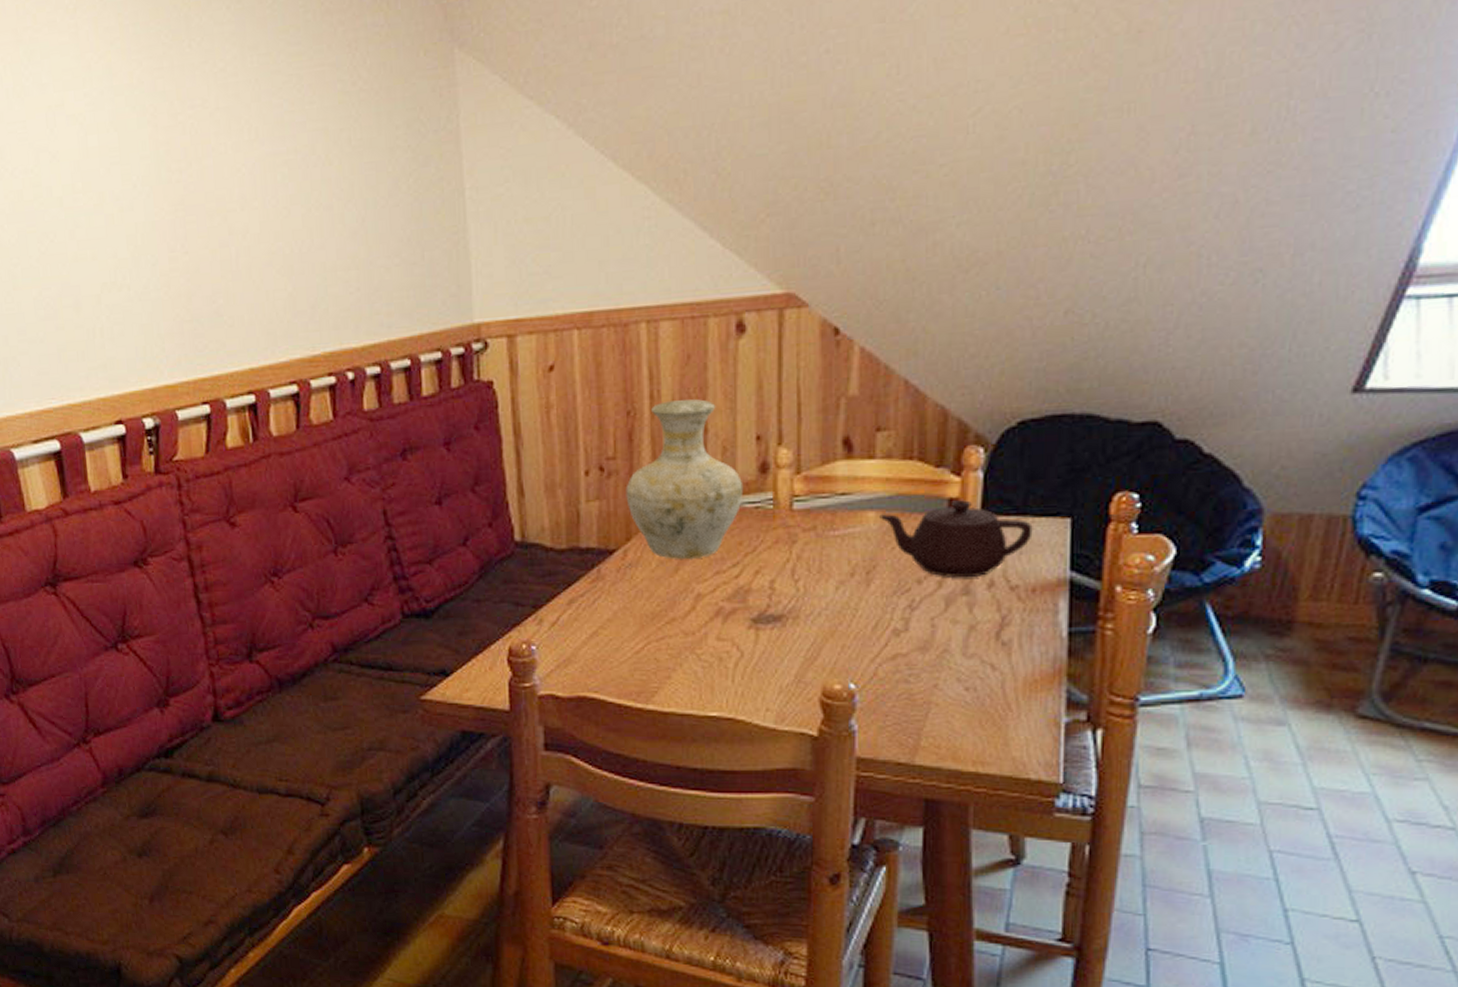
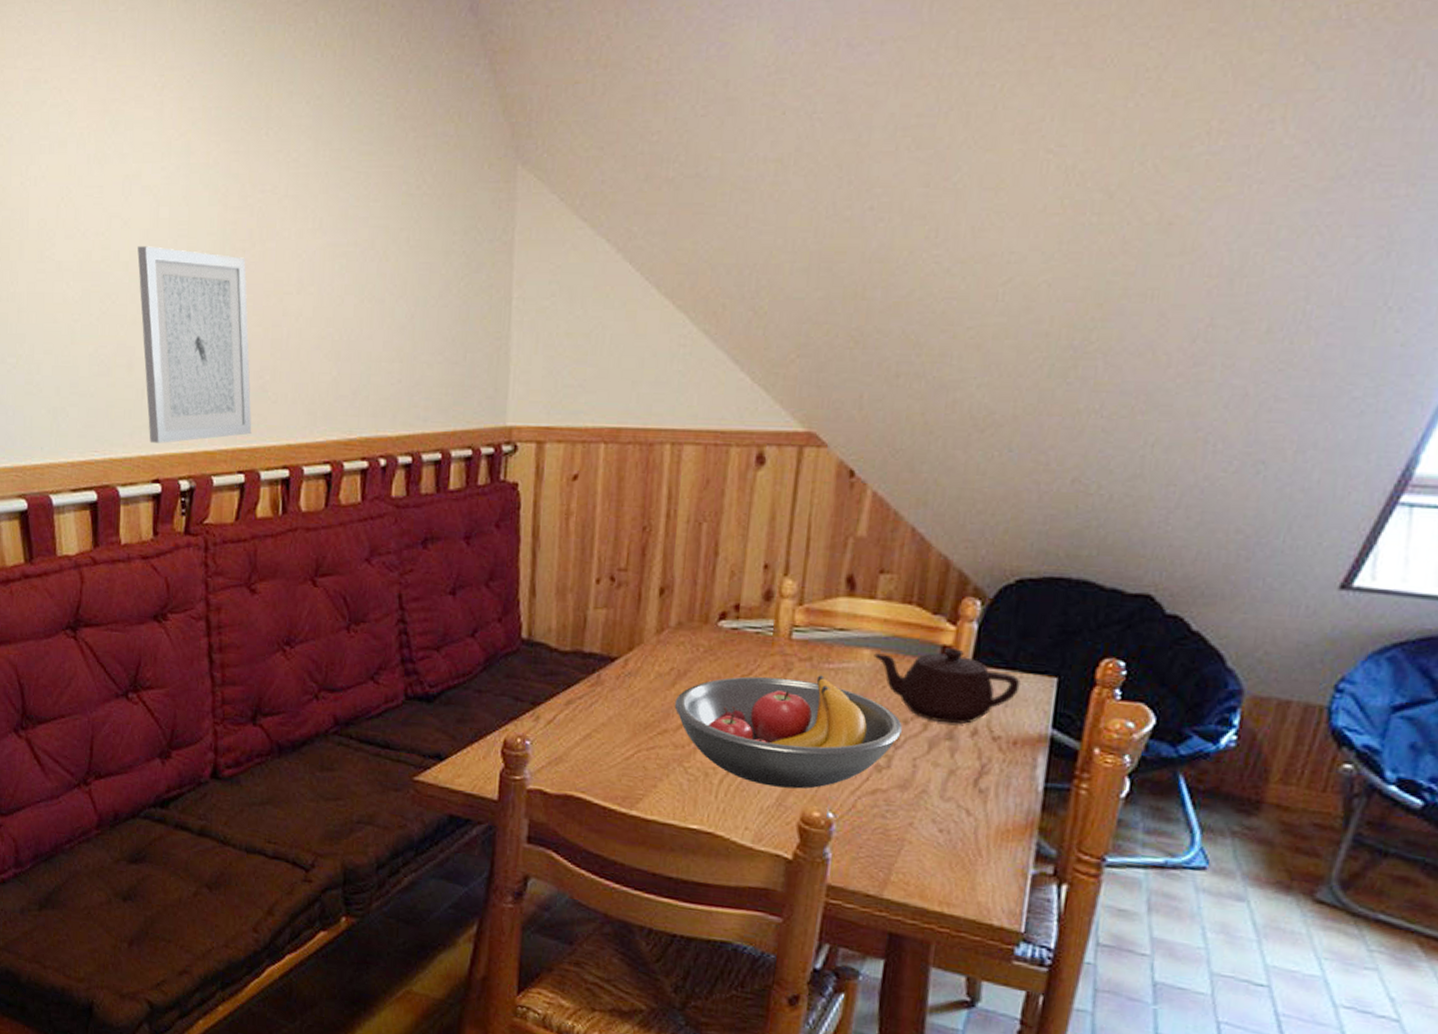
wall art: none [70,177,212,383] -> present [137,246,252,443]
vase: present [626,399,744,560] -> none [632,521,747,676]
fruit bowl: none [680,543,916,664] -> present [674,675,902,789]

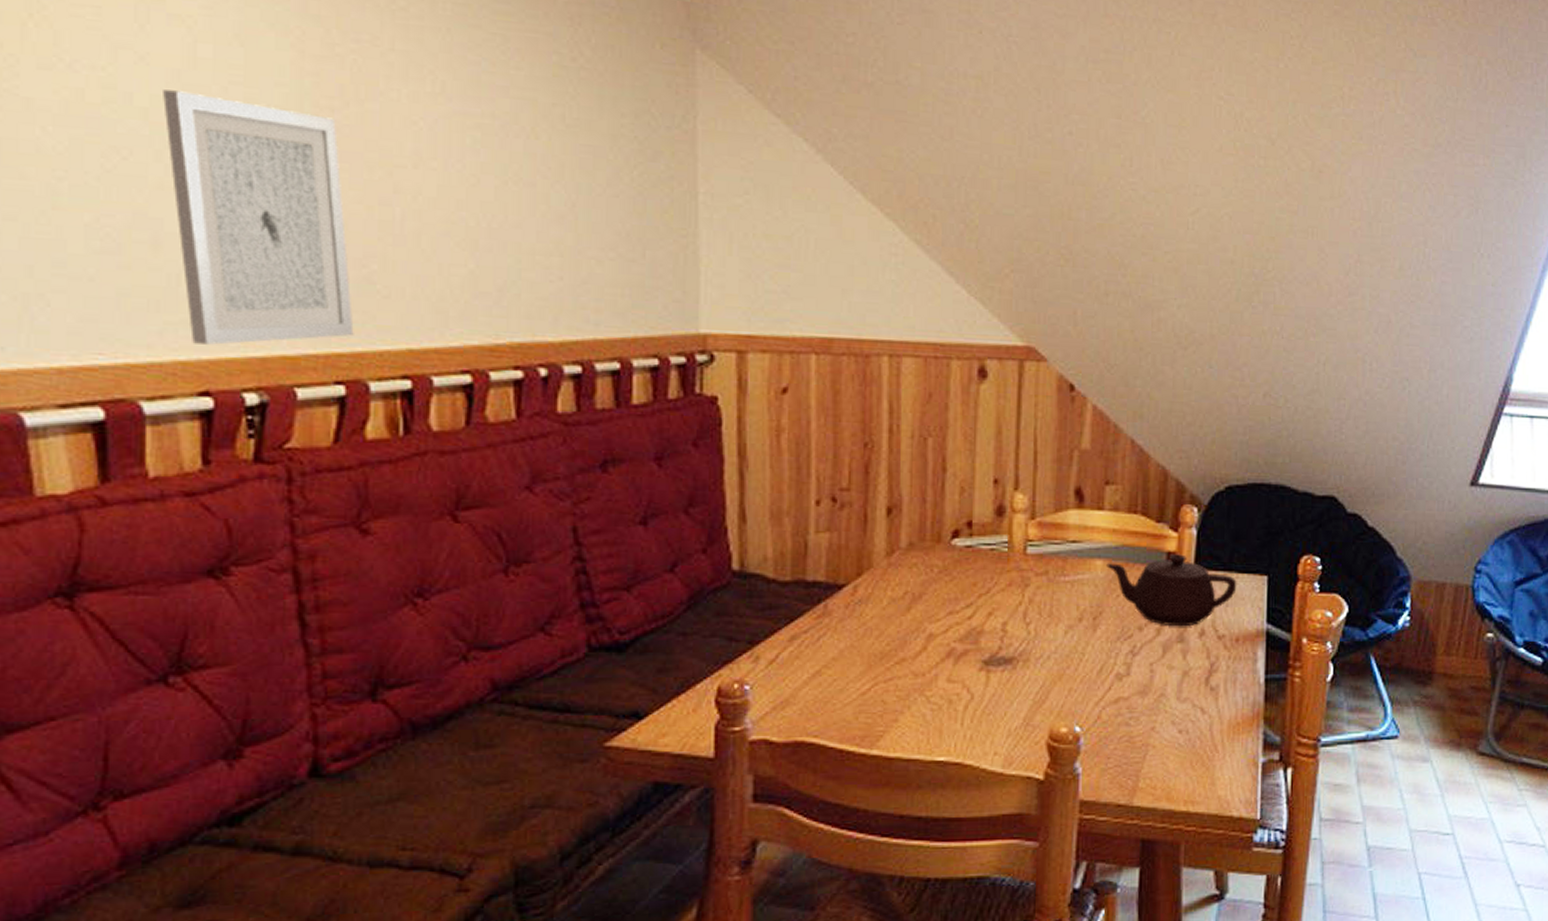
fruit bowl: present [674,675,902,789] -> none [911,588,1137,707]

